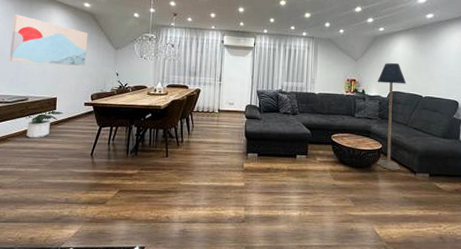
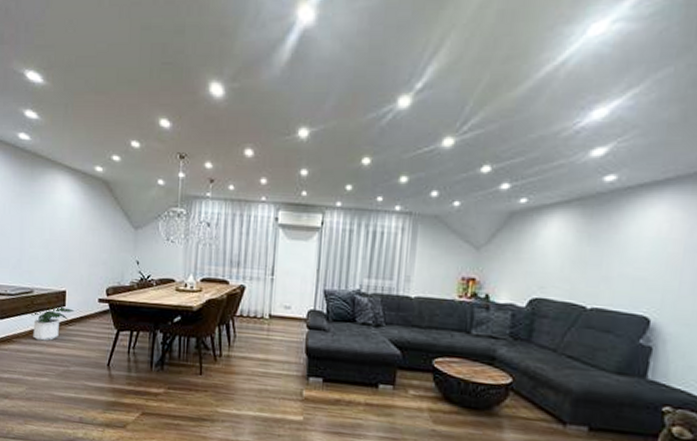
wall art: present [9,14,88,66] -> none [10,183,101,251]
floor lamp: present [377,63,407,171] -> none [503,254,561,418]

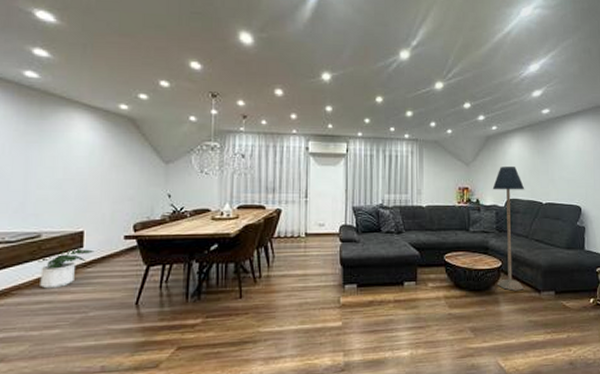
floor lamp: none [503,254,561,418] -> present [492,167,525,291]

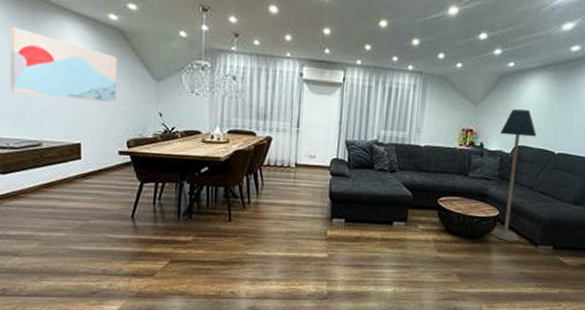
wall art: none [10,121,127,187] -> present [9,27,117,102]
potted plant: present [38,248,95,289] -> none [41,159,92,195]

